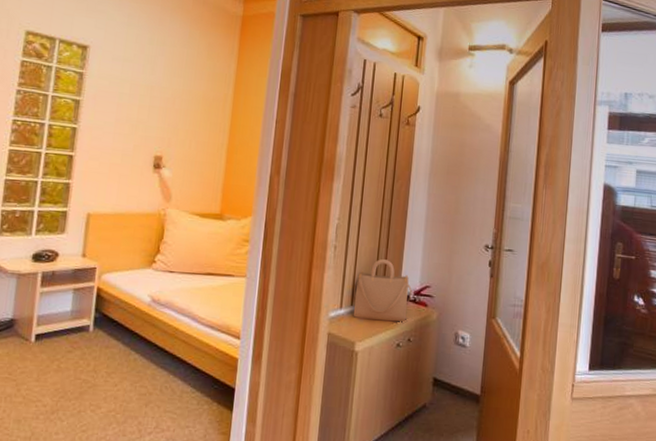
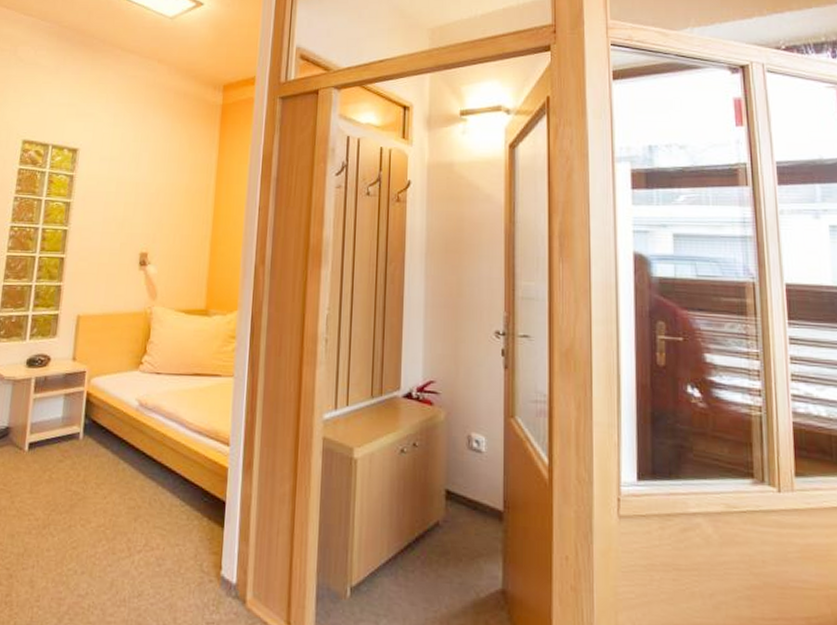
handbag: present [353,259,413,323] -> none [349,352,415,424]

